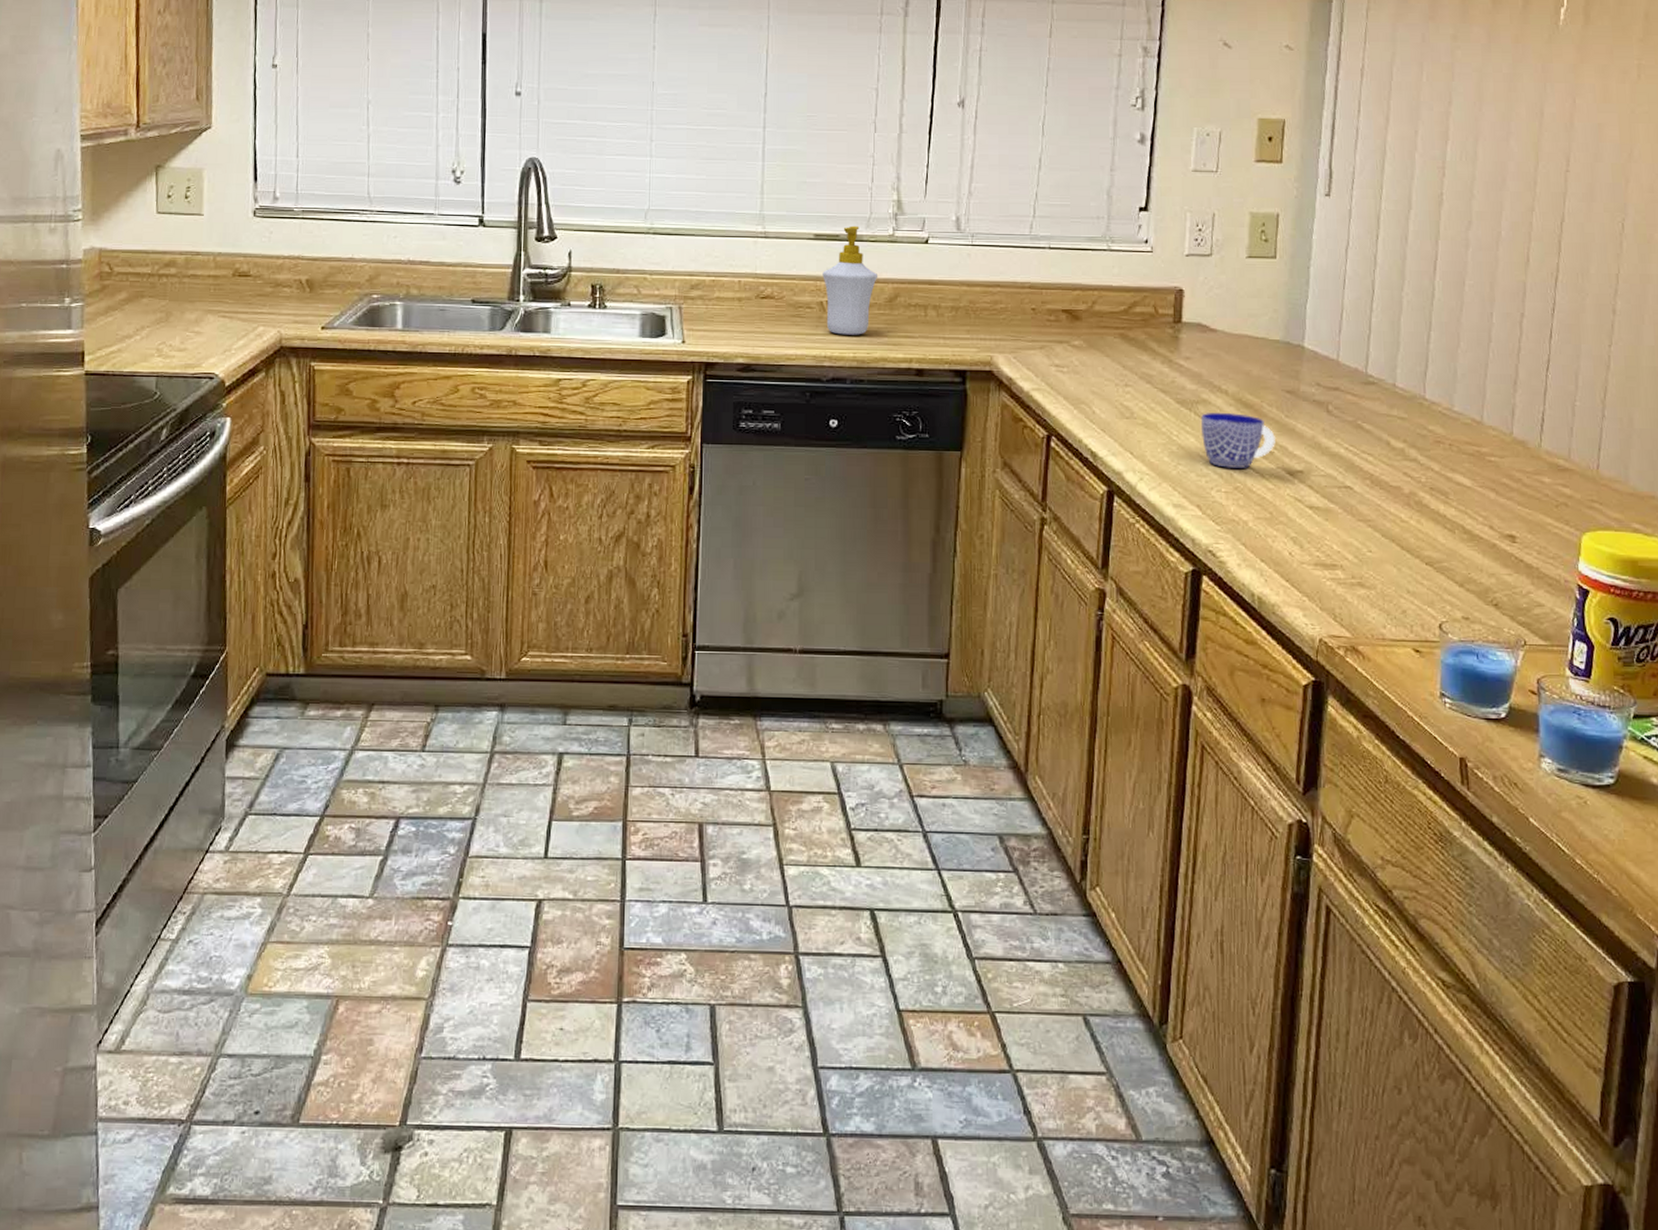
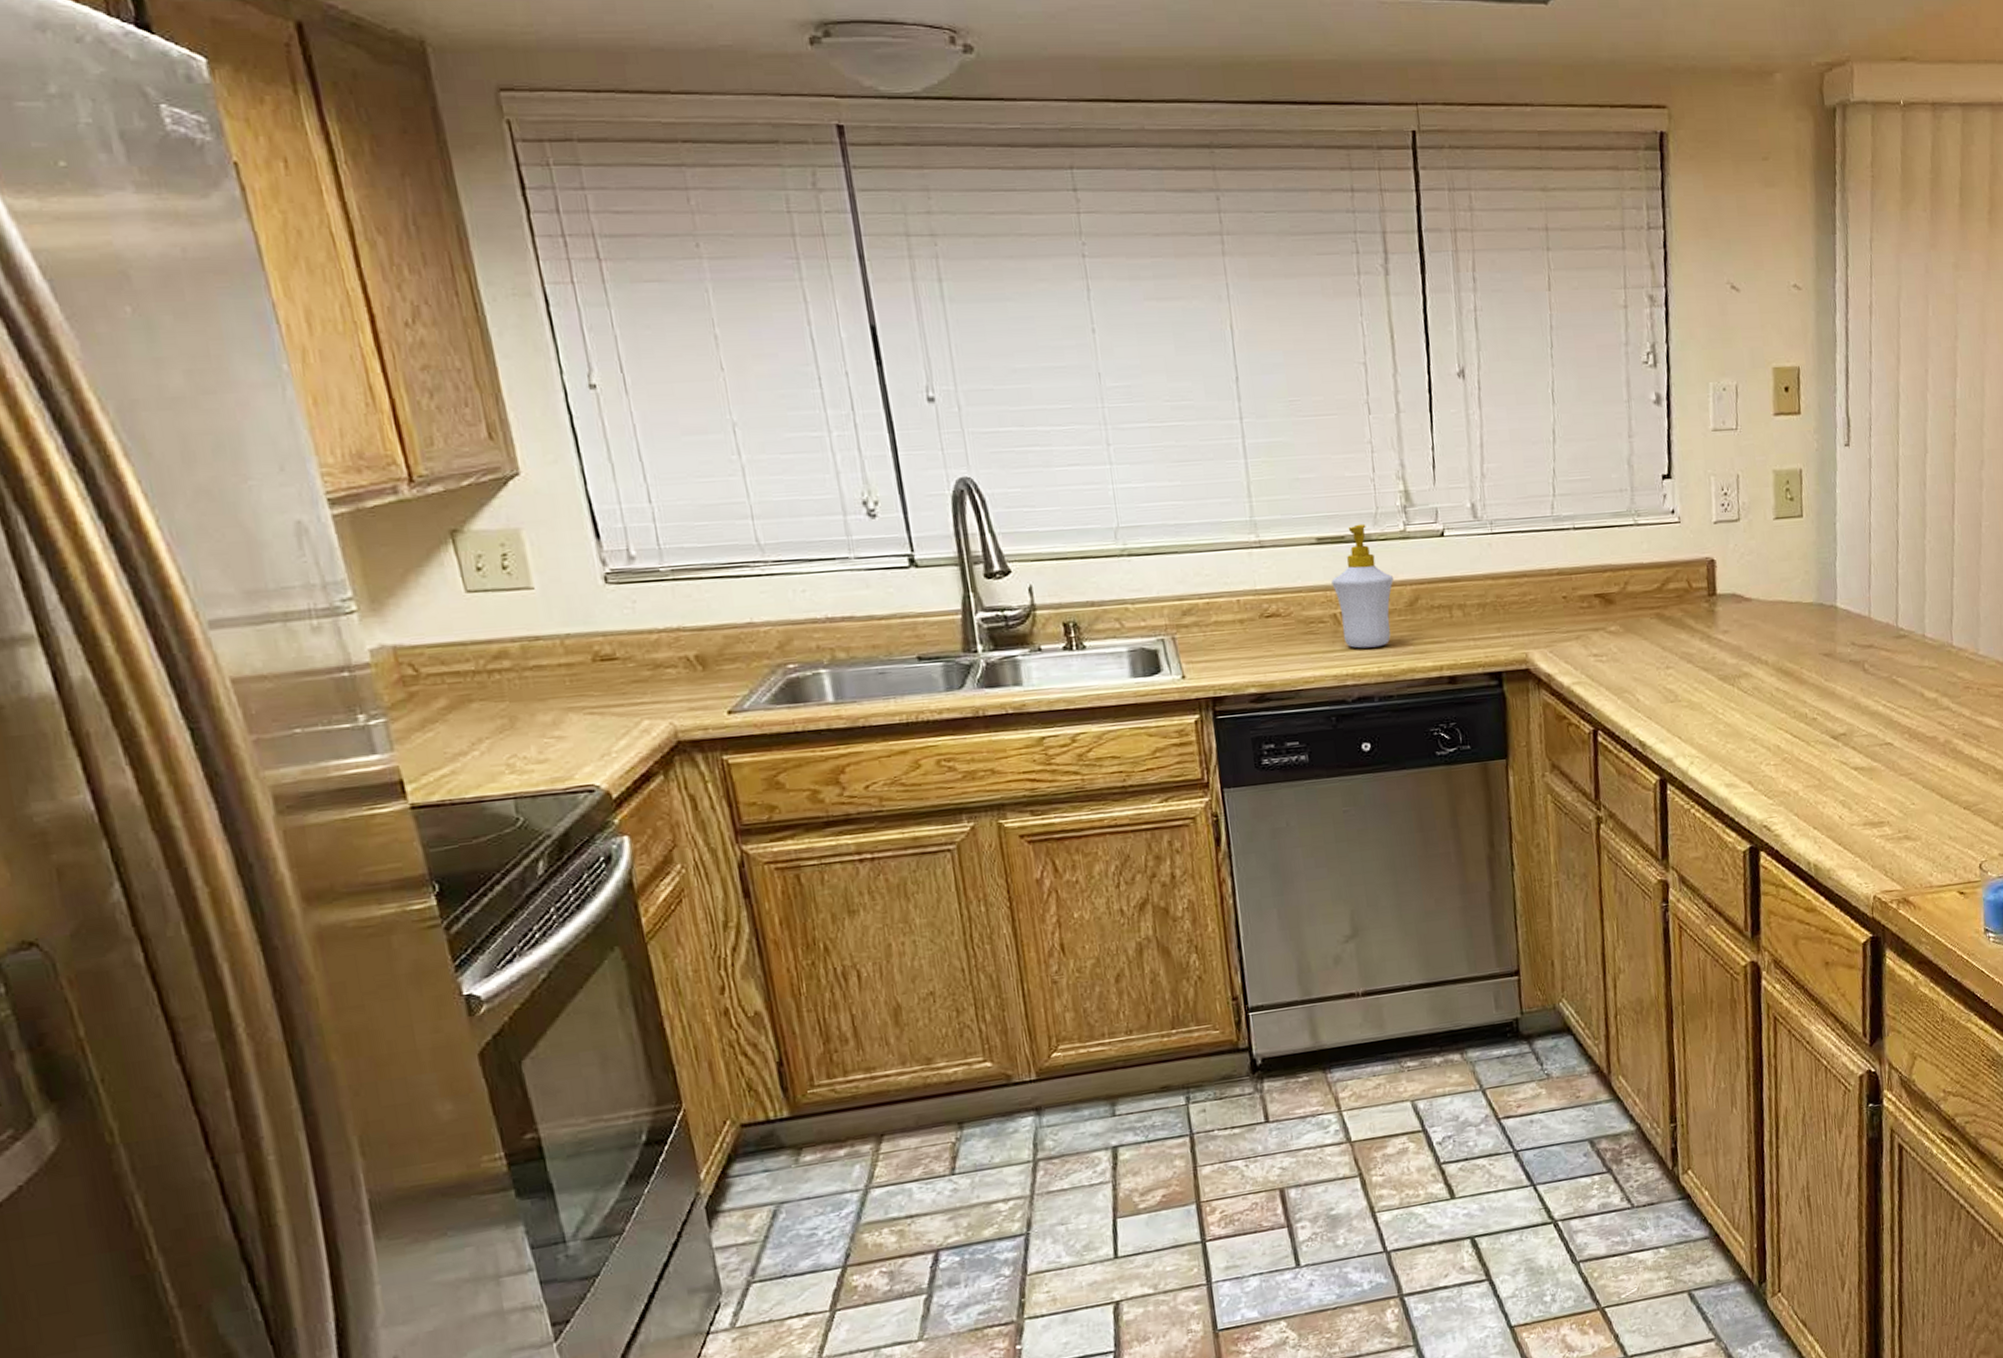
cup: present [1201,413,1275,468] -> none [1744,683,1818,740]

